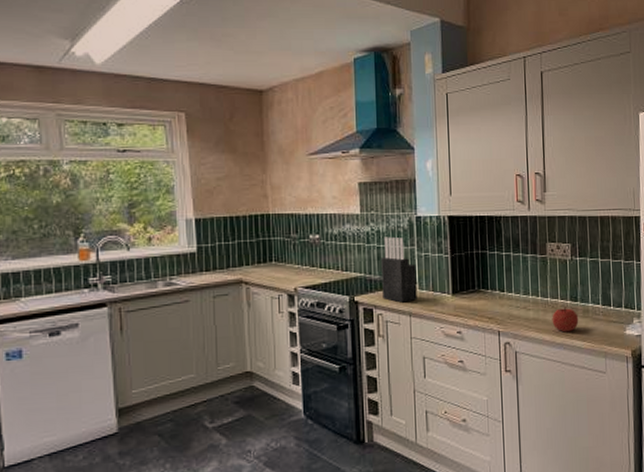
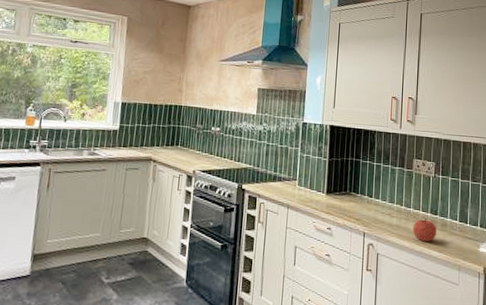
knife block: present [381,236,417,303] -> none [266,136,298,196]

